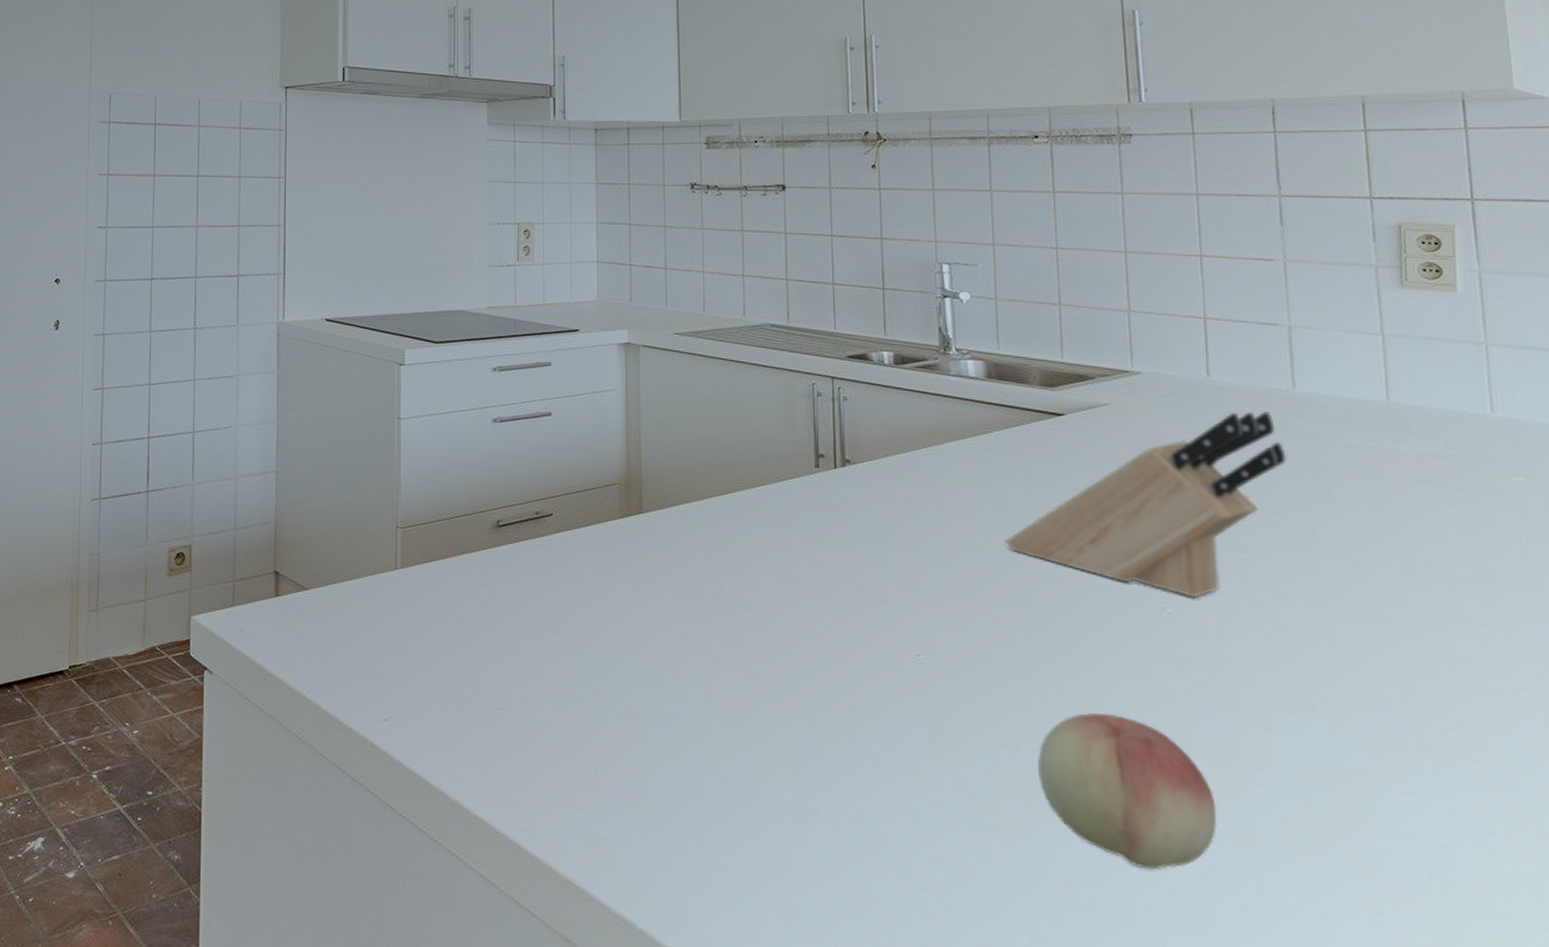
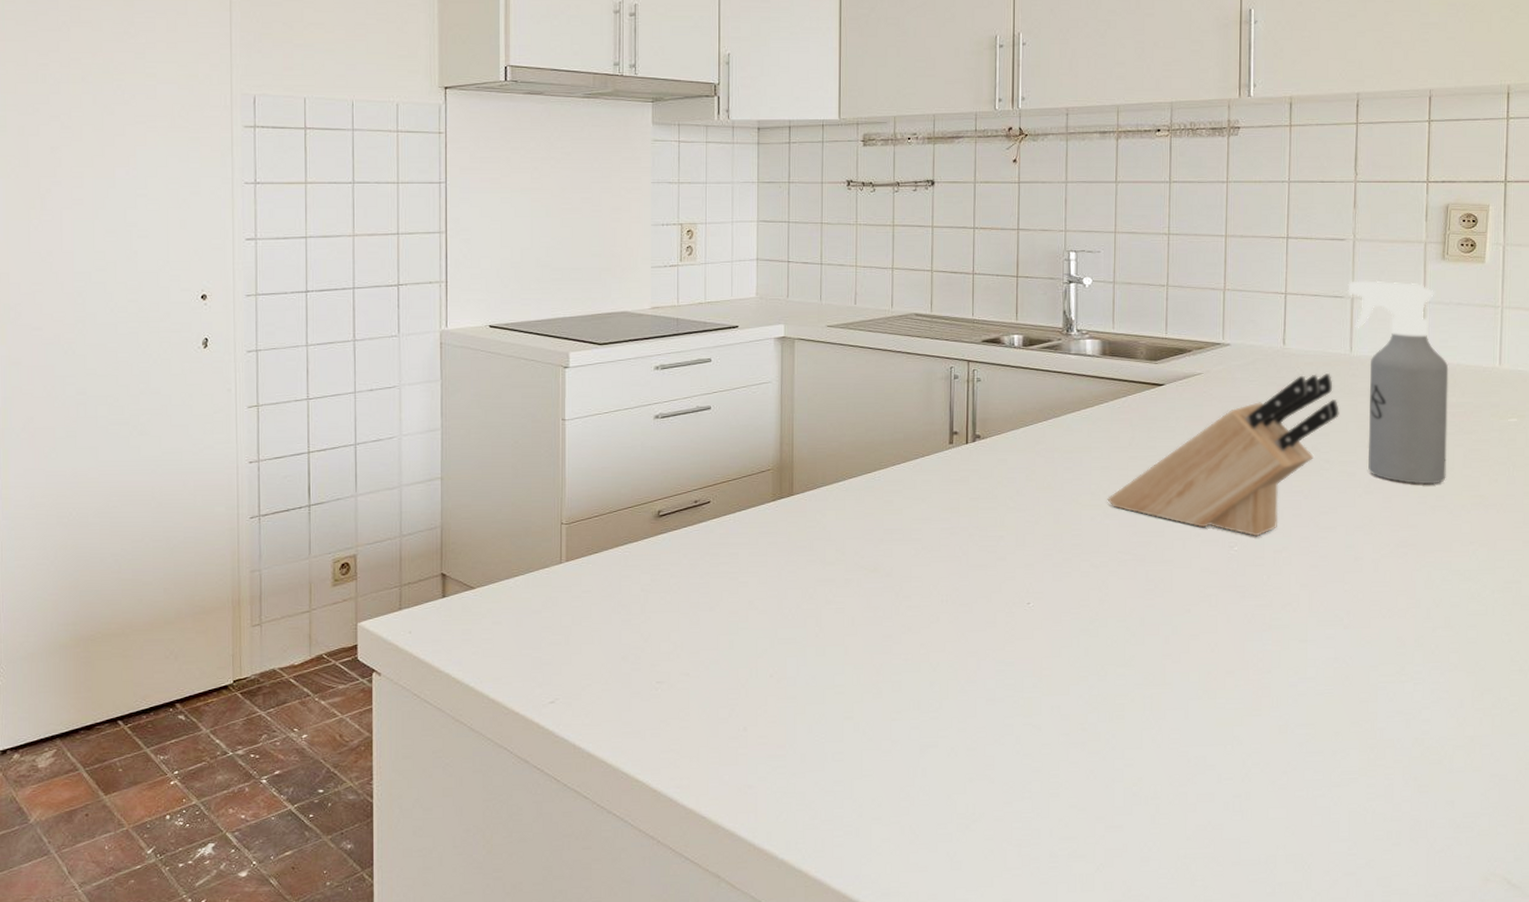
fruit: present [1038,713,1218,870] -> none [1121,639,1259,763]
spray bottle: none [1282,306,1436,551] -> present [1348,280,1449,485]

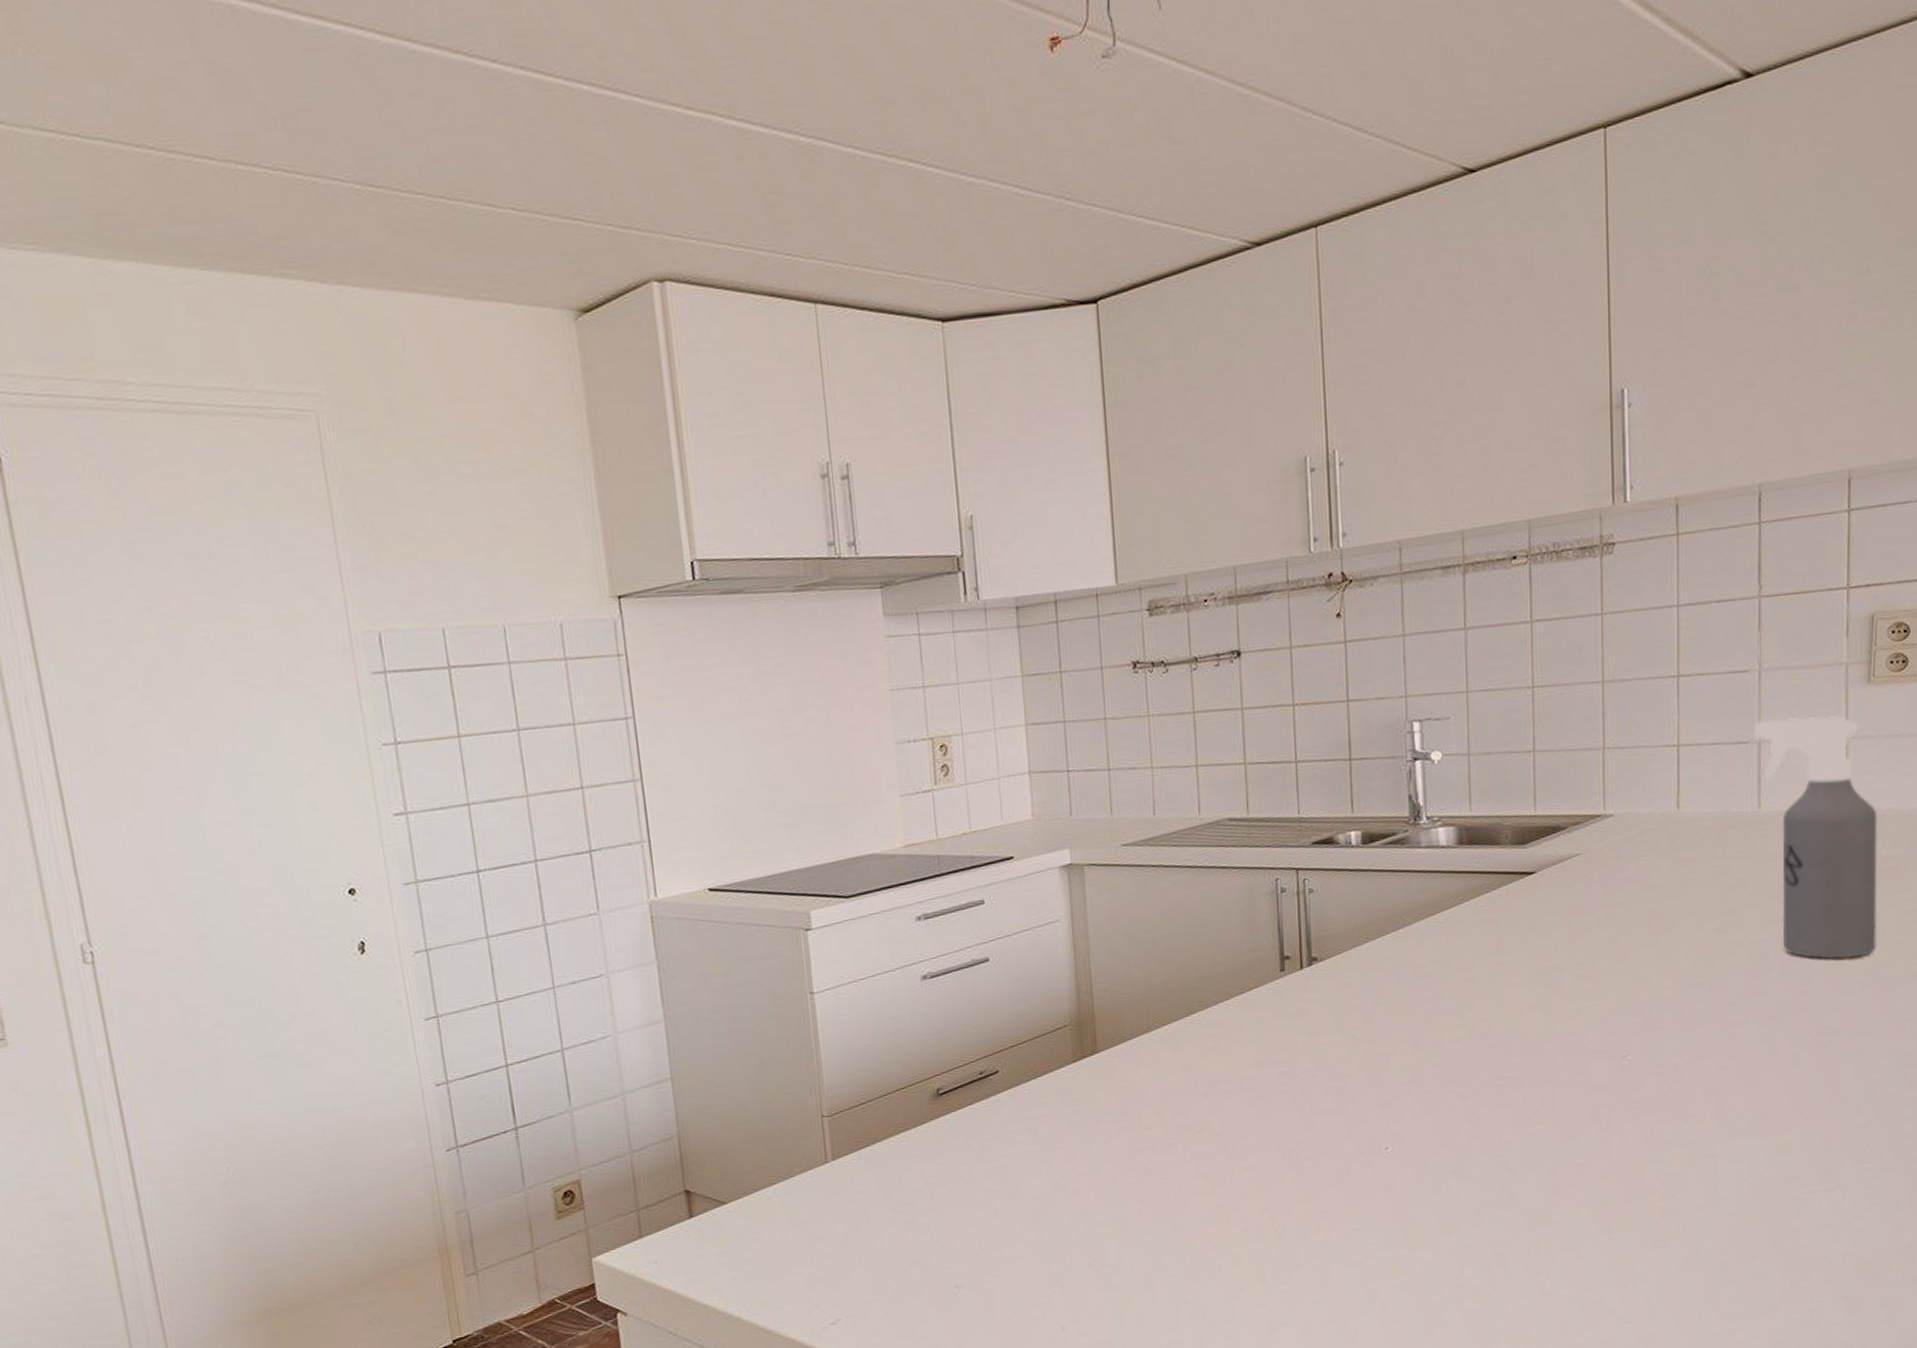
knife block: present [1107,373,1339,537] -> none [1473,837,1747,1042]

